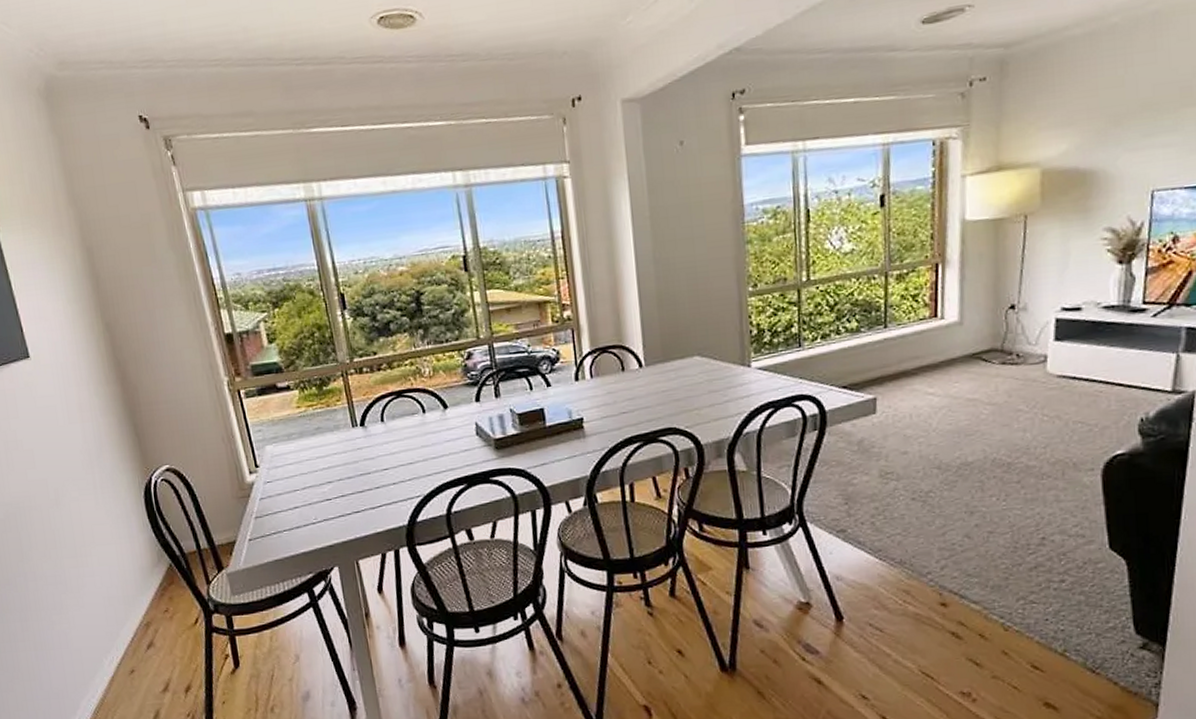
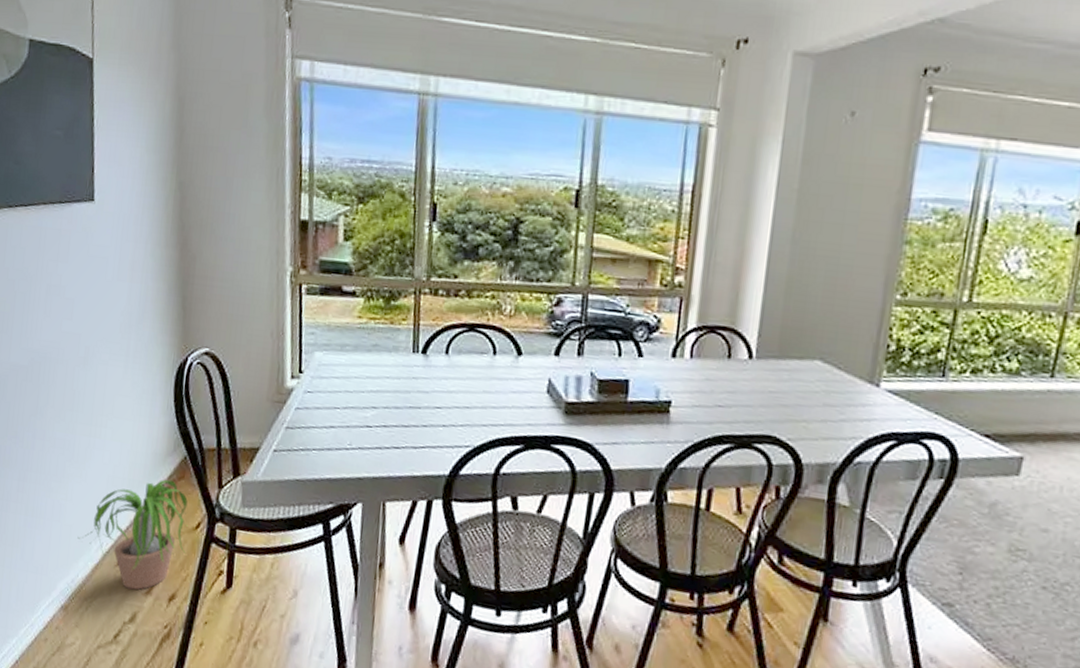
potted plant: none [88,587,192,691] -> present [77,479,188,590]

